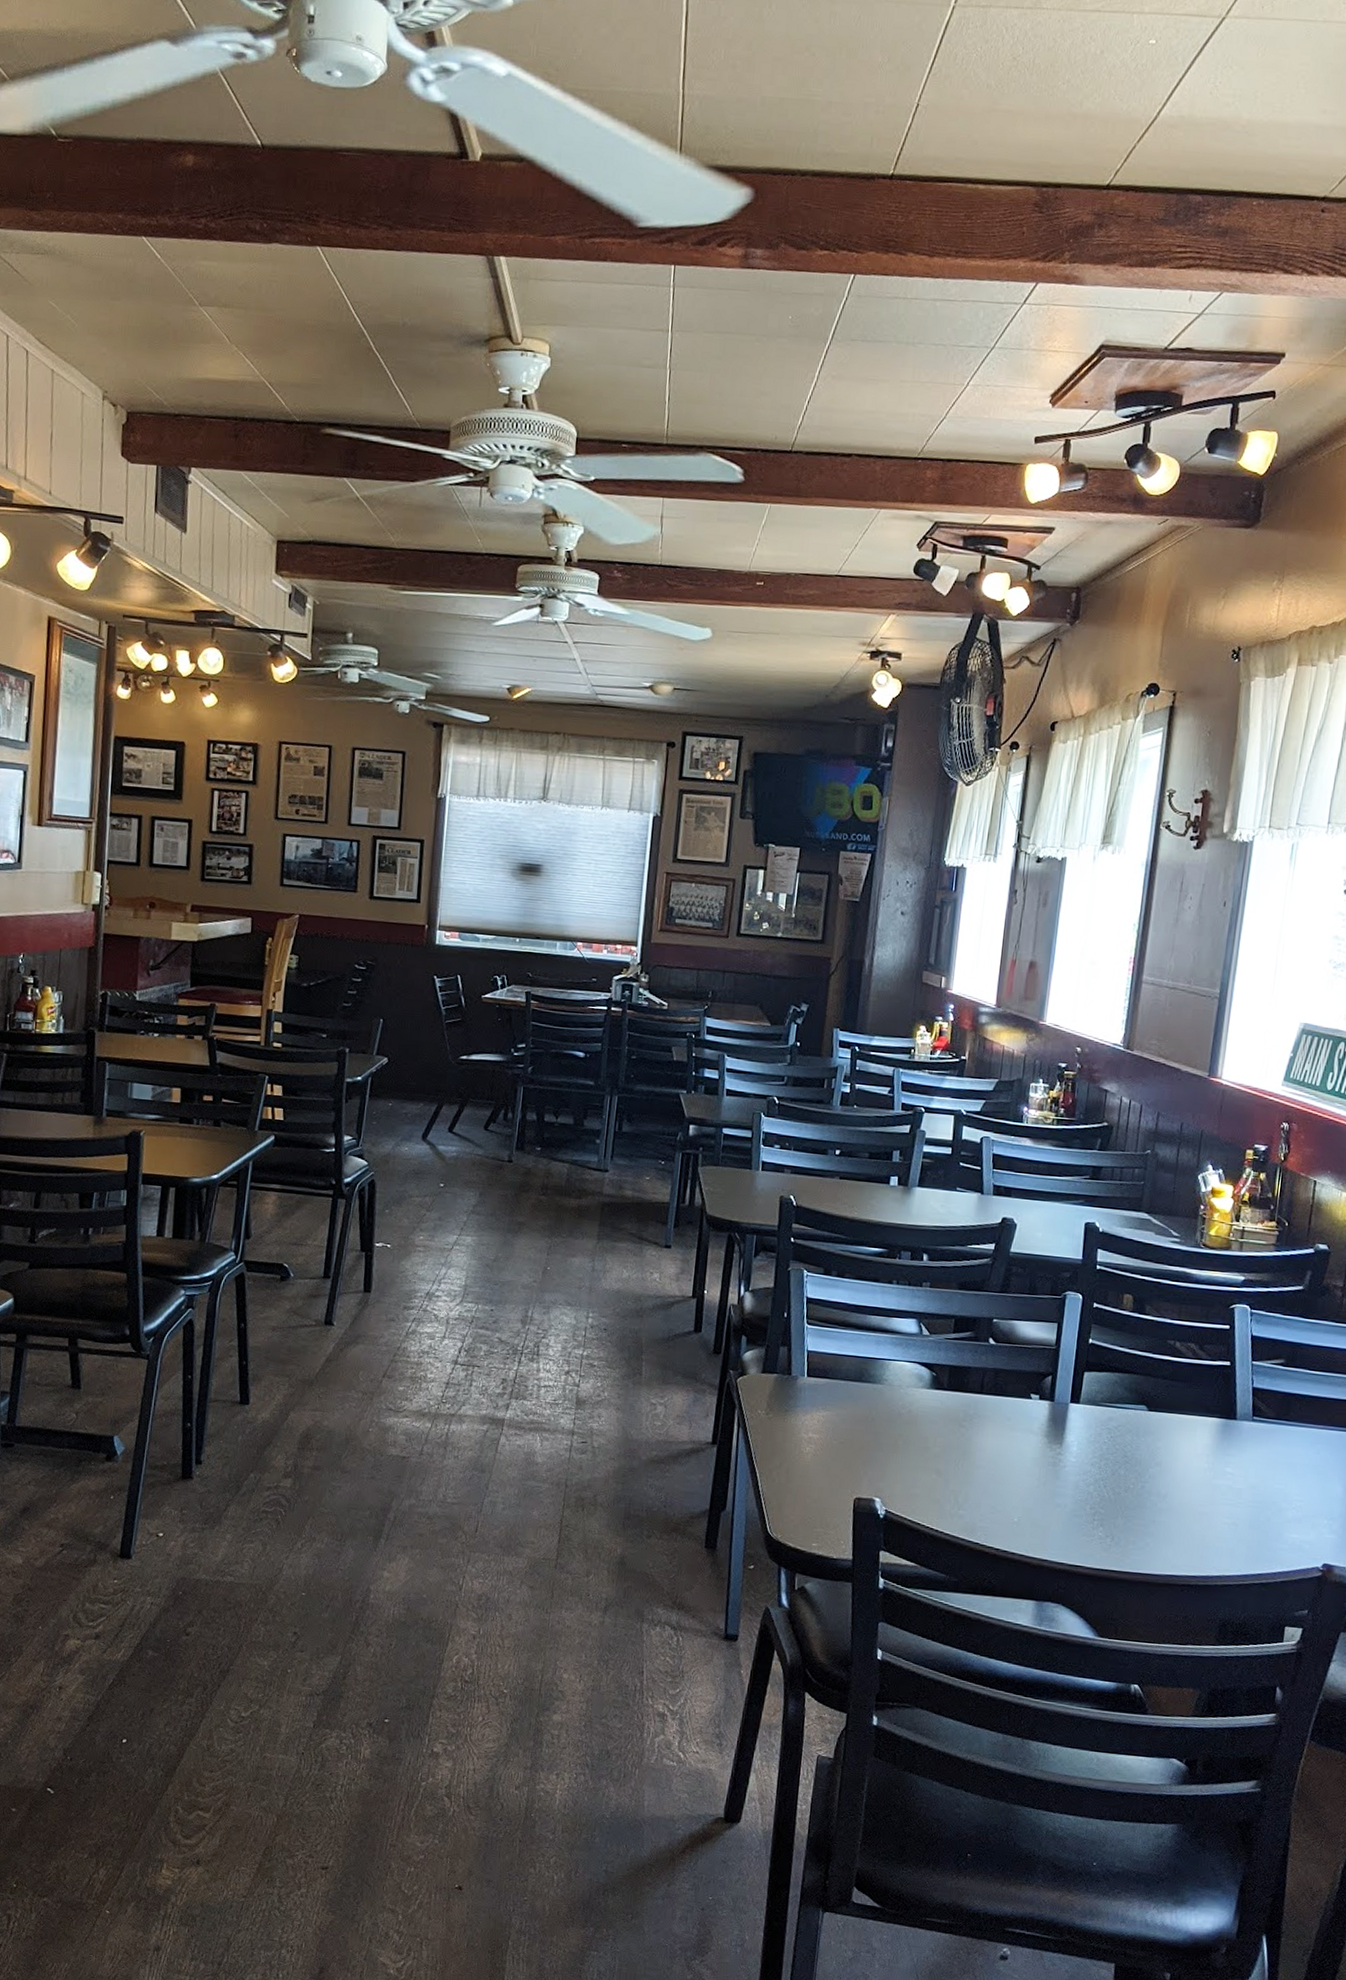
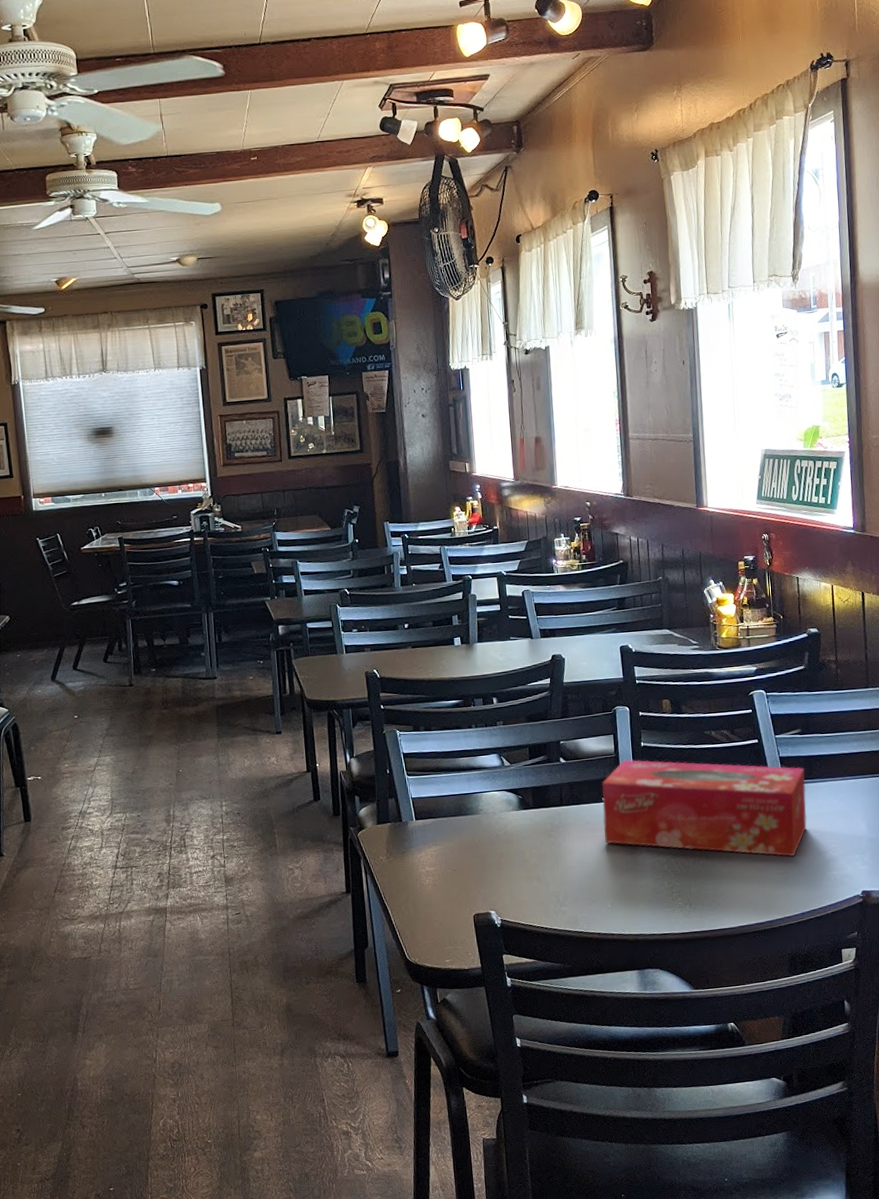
tissue box: none [1024,1355,1281,1507] -> present [601,759,807,857]

